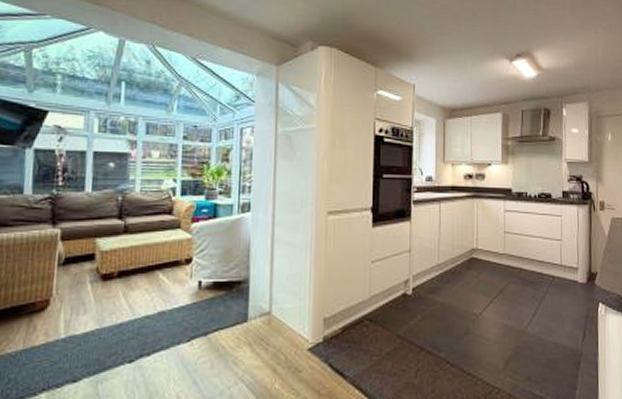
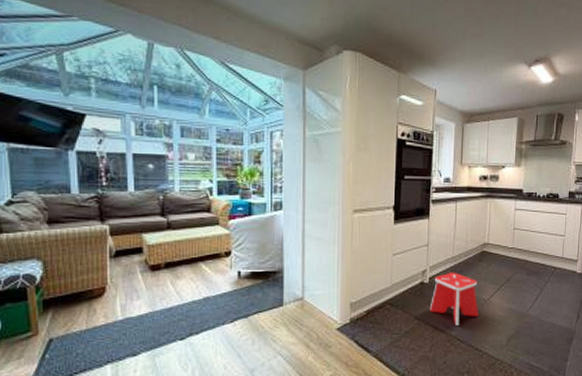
step stool: none [413,282,471,345] -> present [429,272,479,326]

